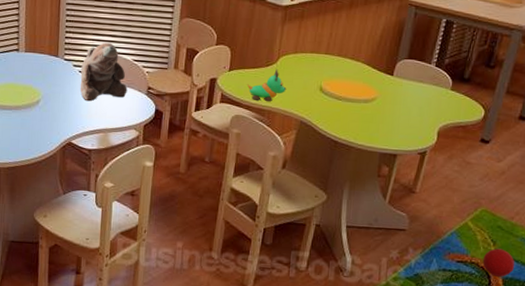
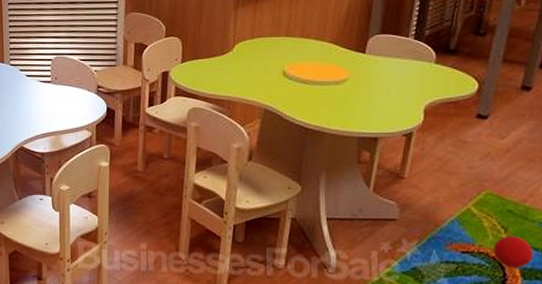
stuffed animal: present [80,43,128,101] -> none [27,45,76,104]
toy animal: present [246,69,287,101] -> none [202,56,246,91]

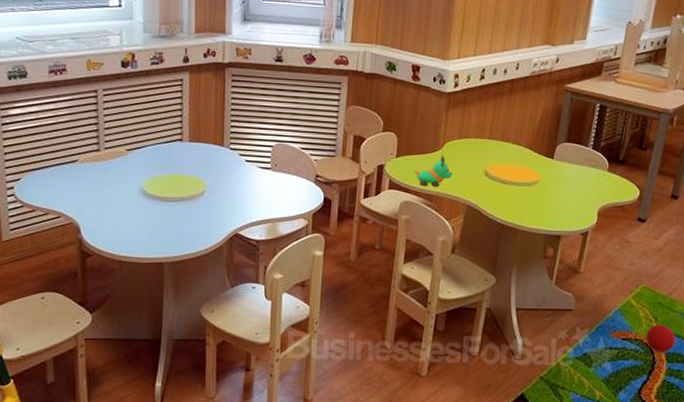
toy animal: none [202,56,246,91] -> present [414,154,453,186]

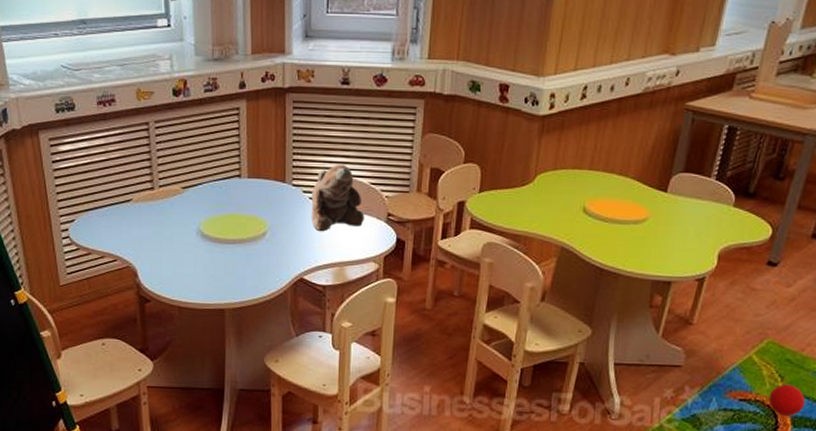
stuffed animal: none [246,131,295,190] -> present [311,164,365,231]
toy animal: present [414,154,453,186] -> none [499,188,545,225]

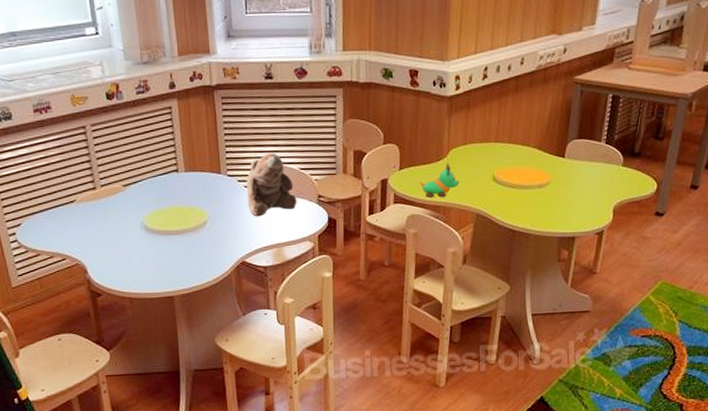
toy animal: none [499,188,545,225] -> present [419,162,460,197]
ball: present [768,384,806,416] -> none [666,319,697,347]

